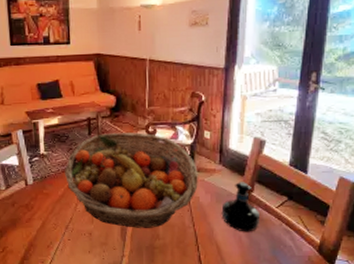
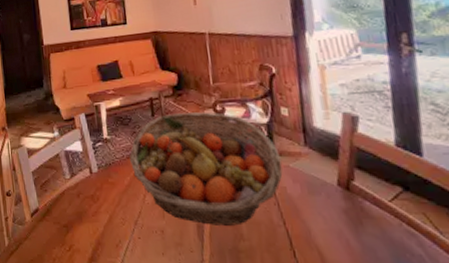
tequila bottle: present [221,182,259,232] -> none [316,168,371,234]

